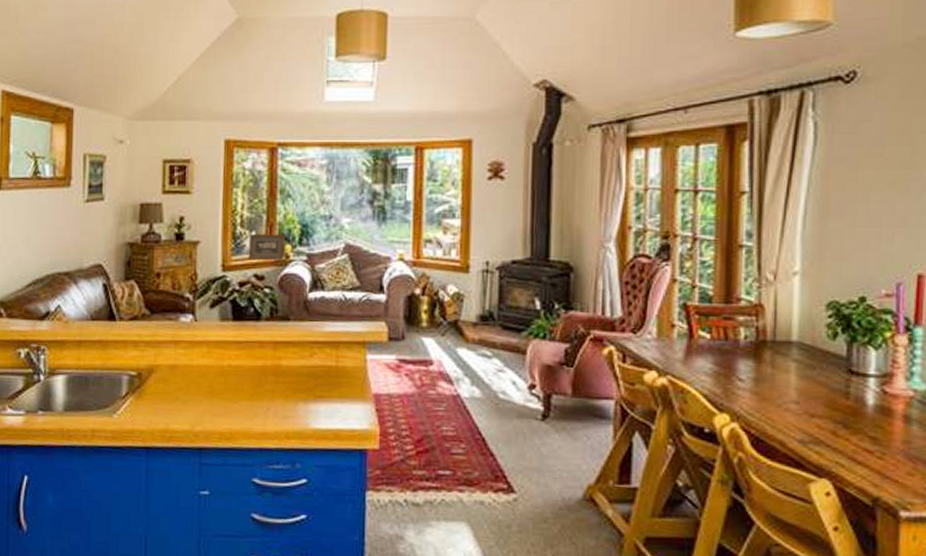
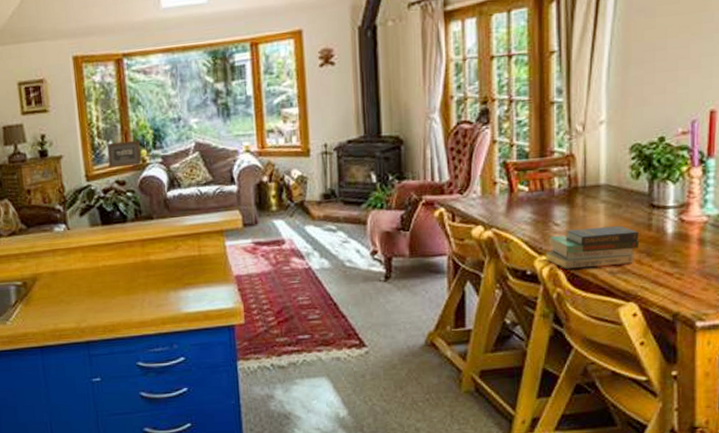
books: none [725,387,836,434] -> present [544,225,640,269]

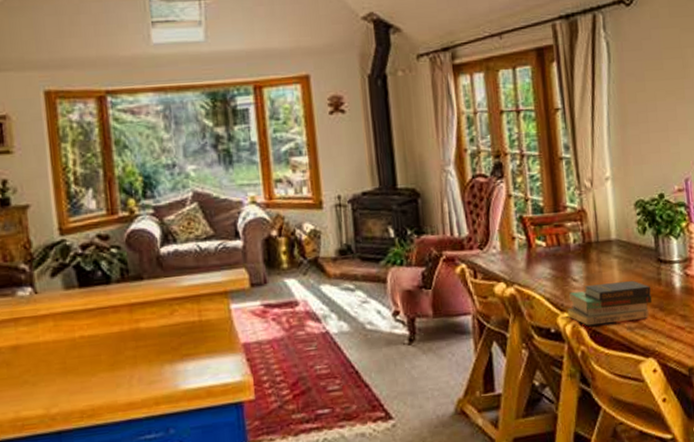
picture frame: present [106,140,142,168] -> none [85,188,129,220]

